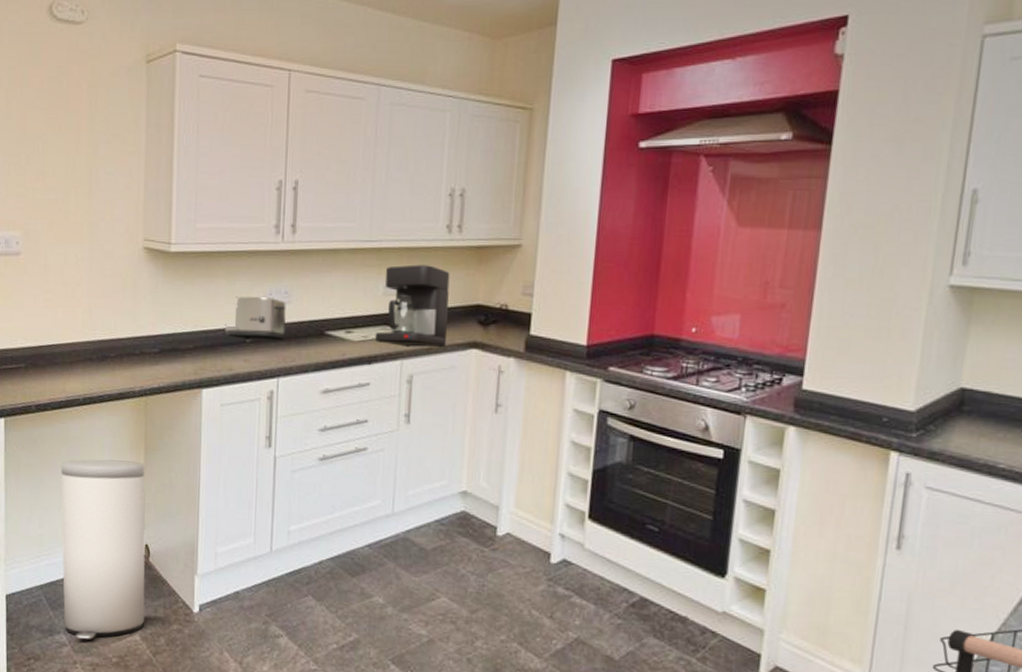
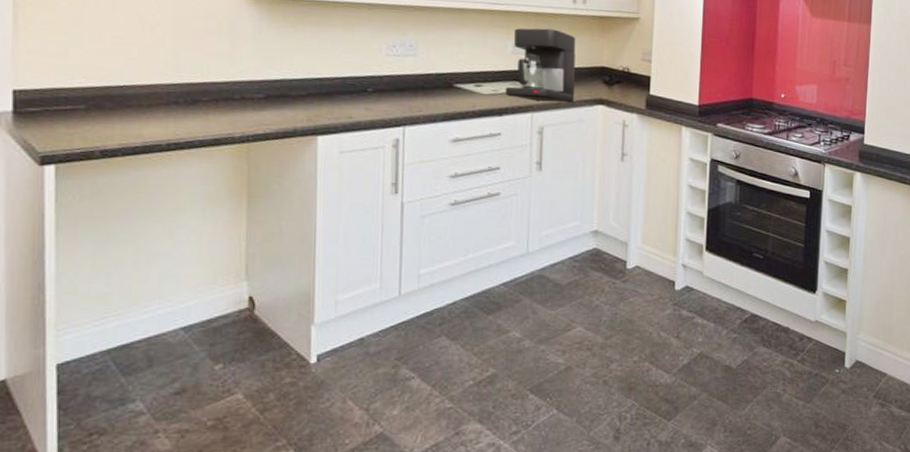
pedal bin: present [60,459,145,640] -> none [135,208,250,406]
toaster: present [225,296,286,341] -> none [343,46,412,92]

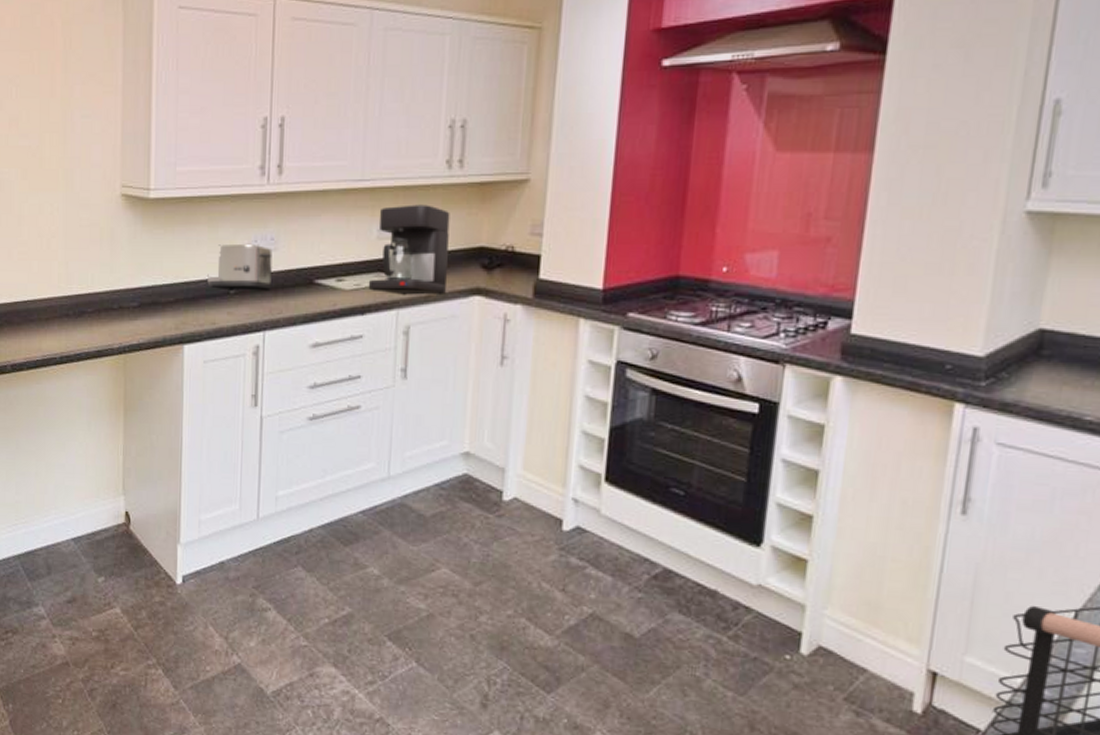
toaster: none [343,46,412,92] -> present [207,243,273,292]

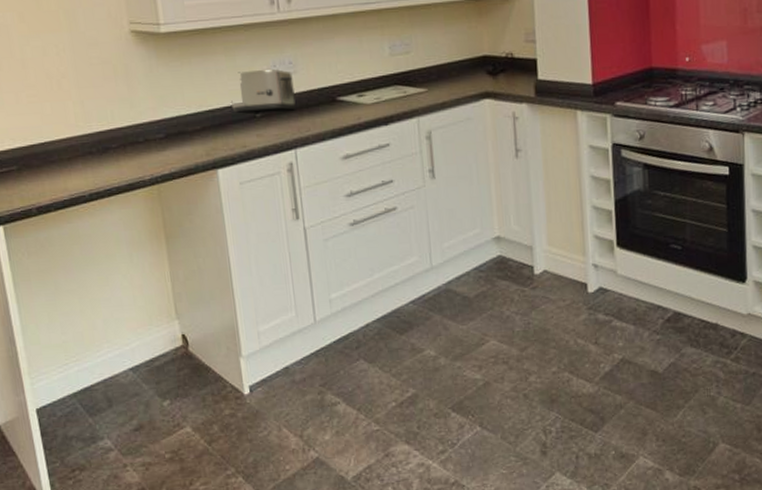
coffee maker: present [368,204,450,296] -> none [387,21,459,105]

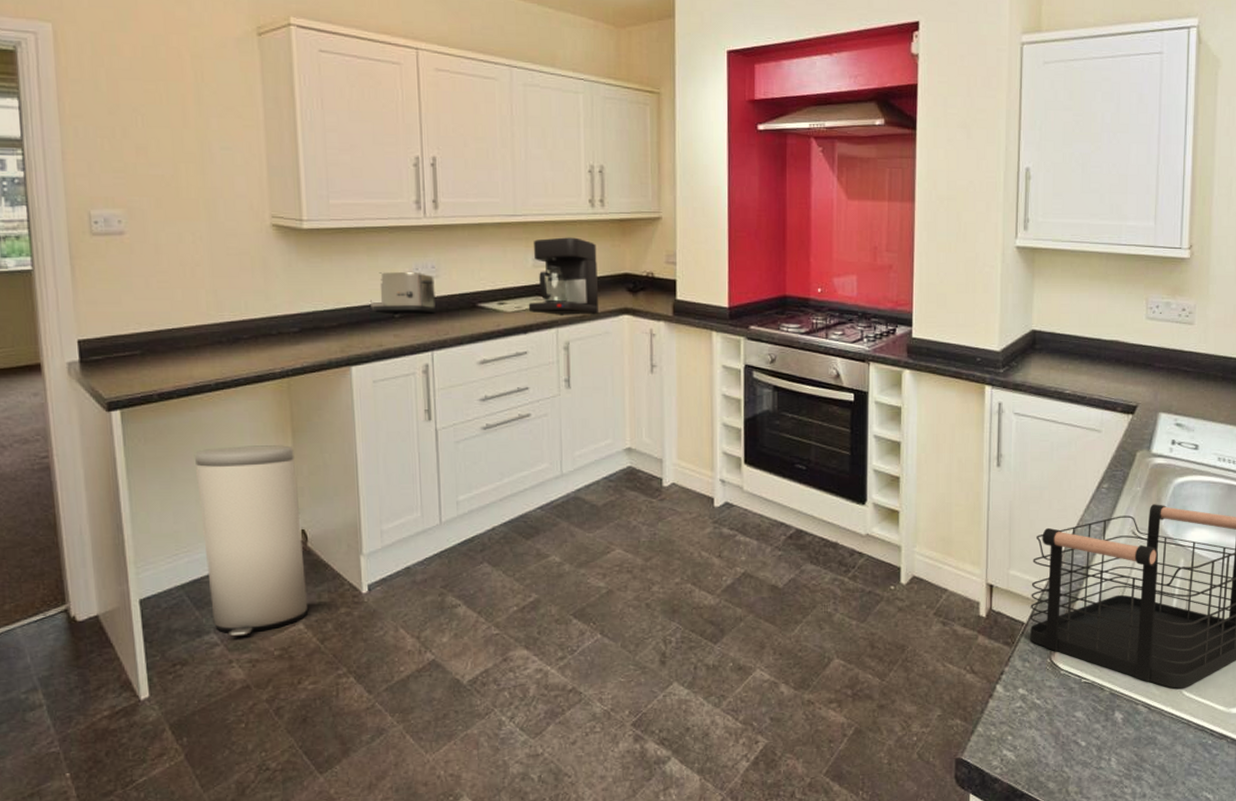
pedal bin: none [75,252,194,442] -> present [194,445,309,637]
coffee maker: none [387,21,459,105] -> present [528,237,598,317]

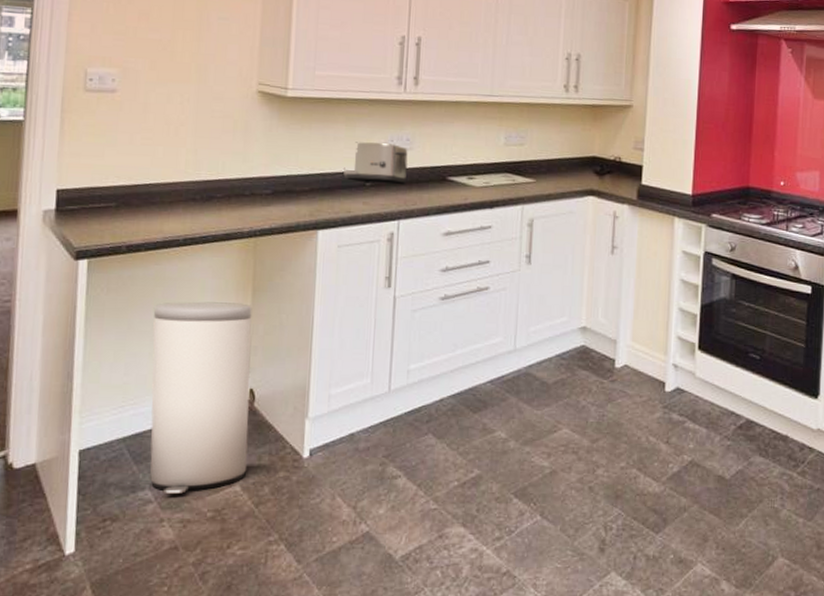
coffee maker: present [528,237,598,317] -> none [496,118,568,195]

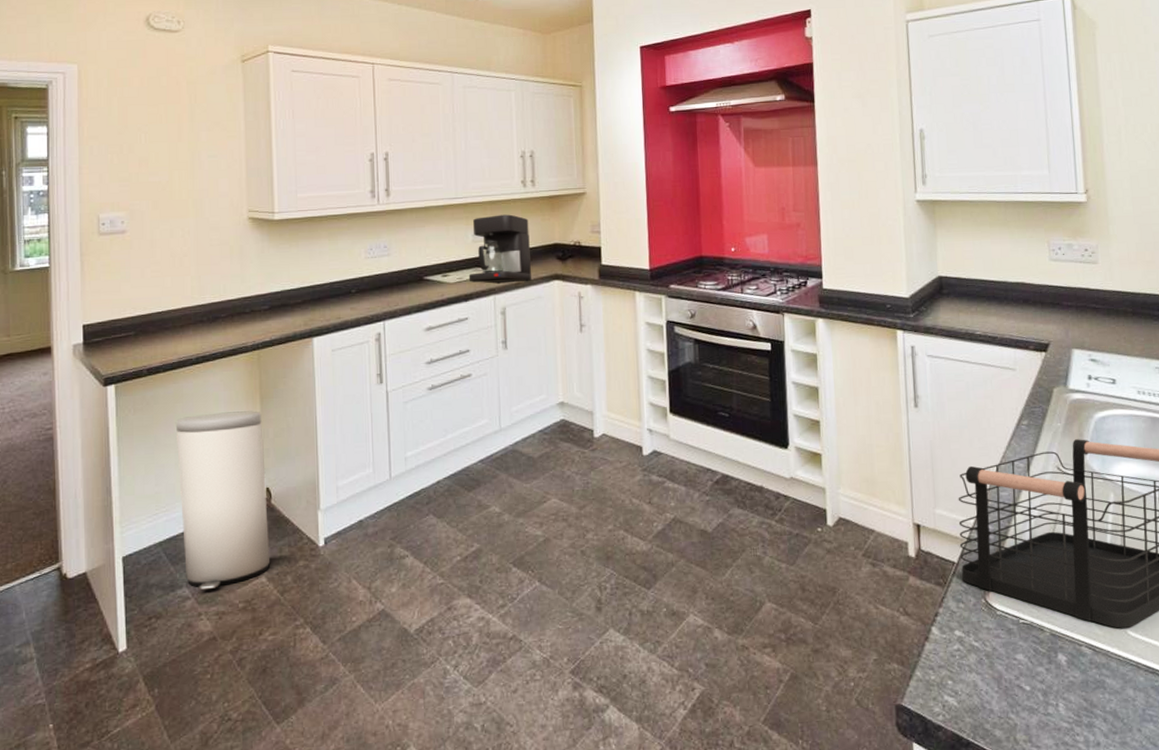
toaster: present [343,142,408,185] -> none [331,251,387,291]
coffee maker: none [496,118,568,195] -> present [468,214,531,285]

